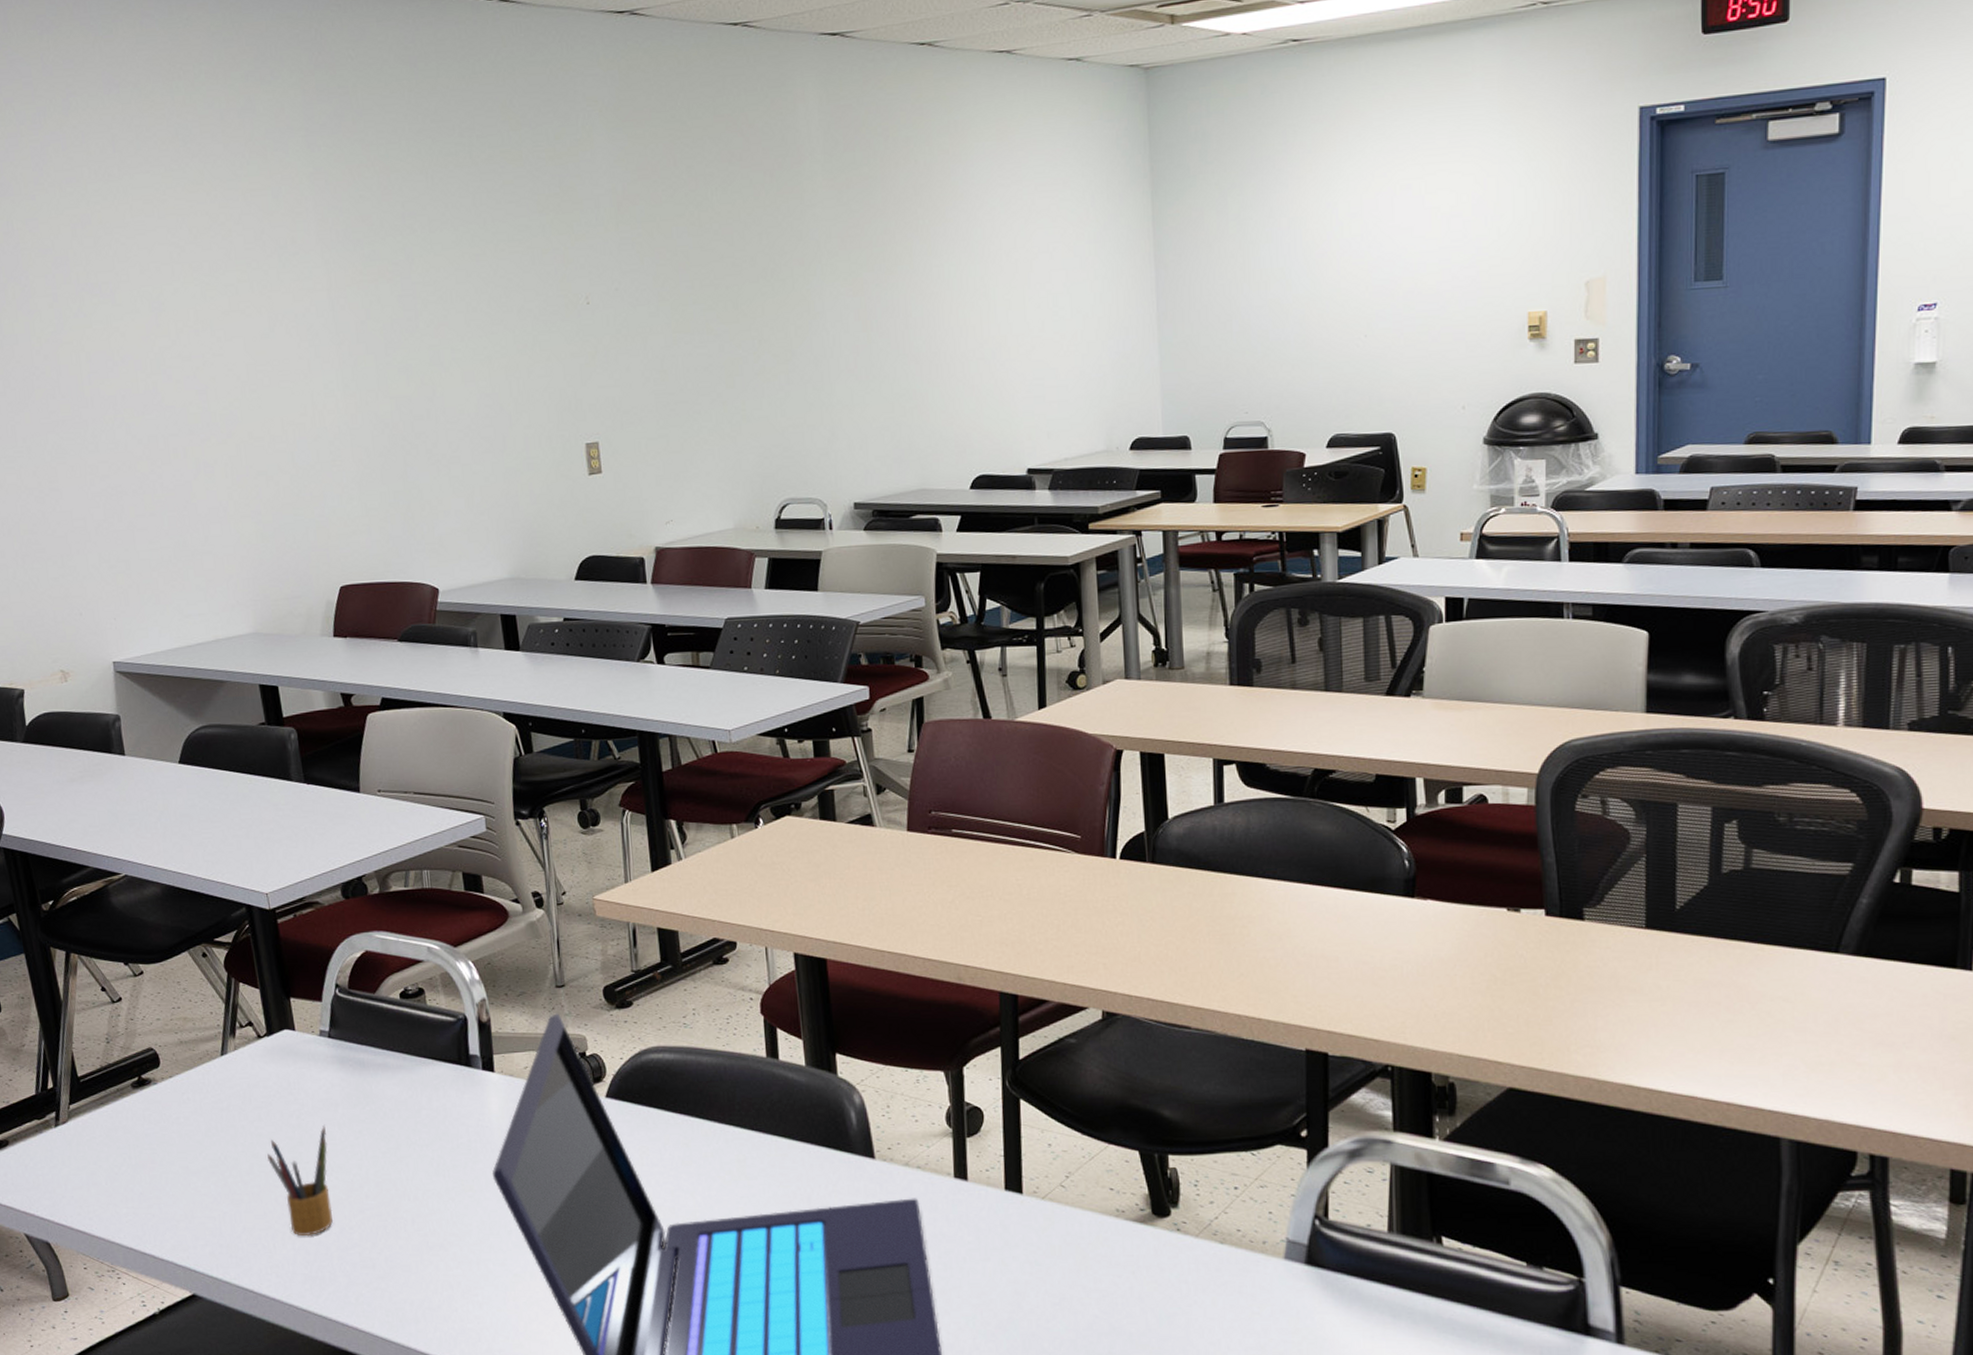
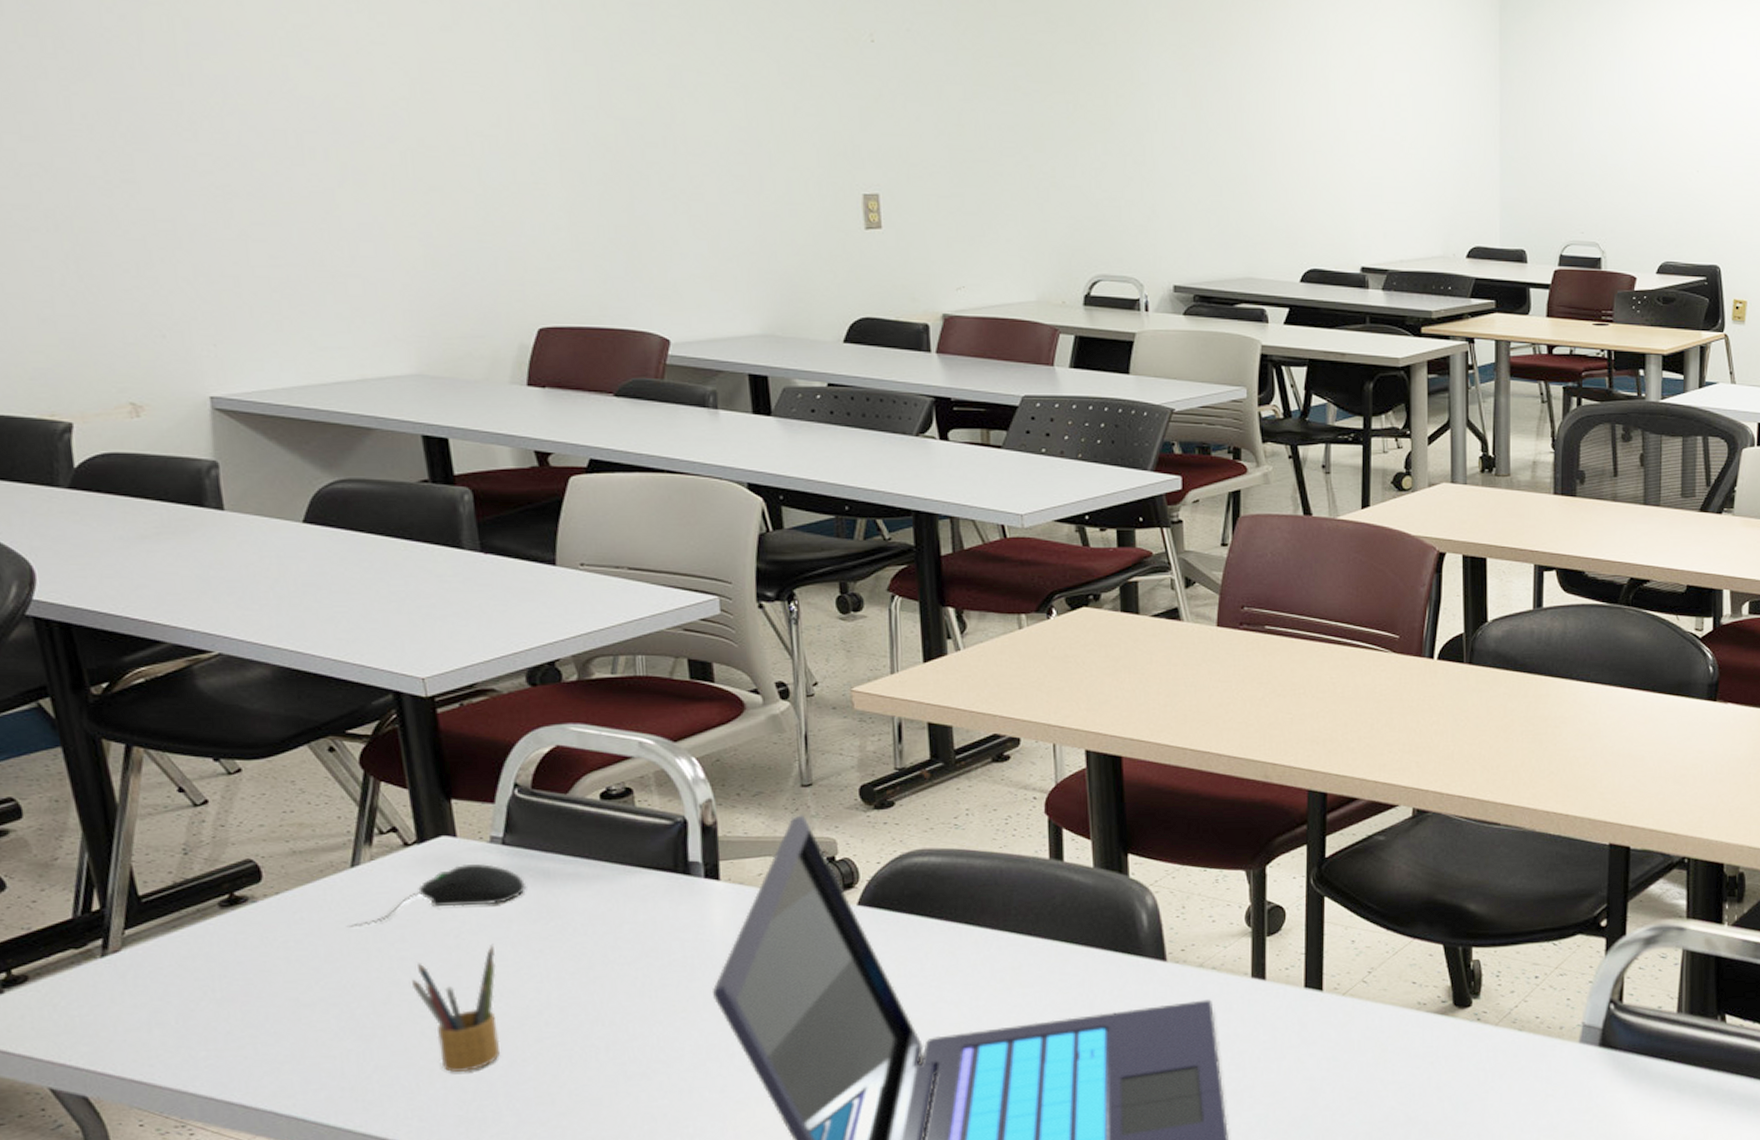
computer mouse: none [219,1055,348,1107] -> present [346,864,527,927]

